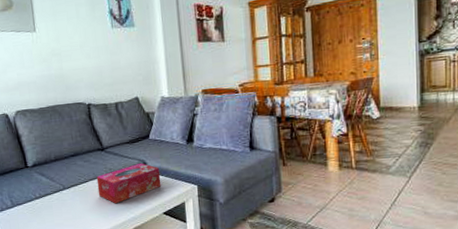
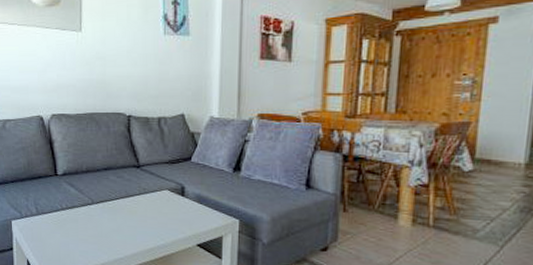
tissue box: present [96,162,162,204] -> none [128,186,199,228]

